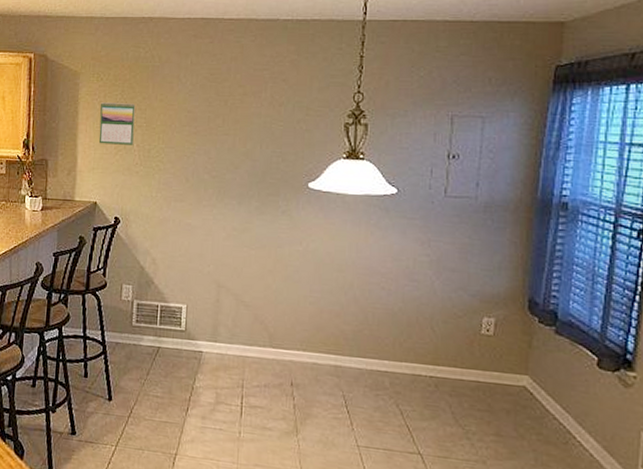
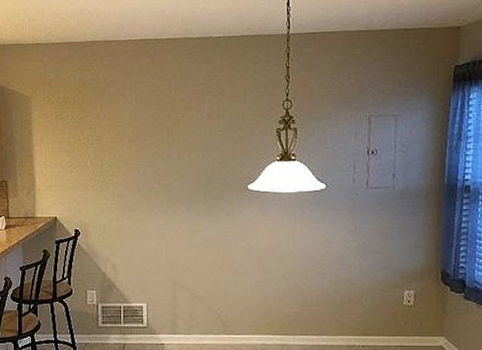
calendar: present [99,101,136,145] -> none [53,122,86,163]

